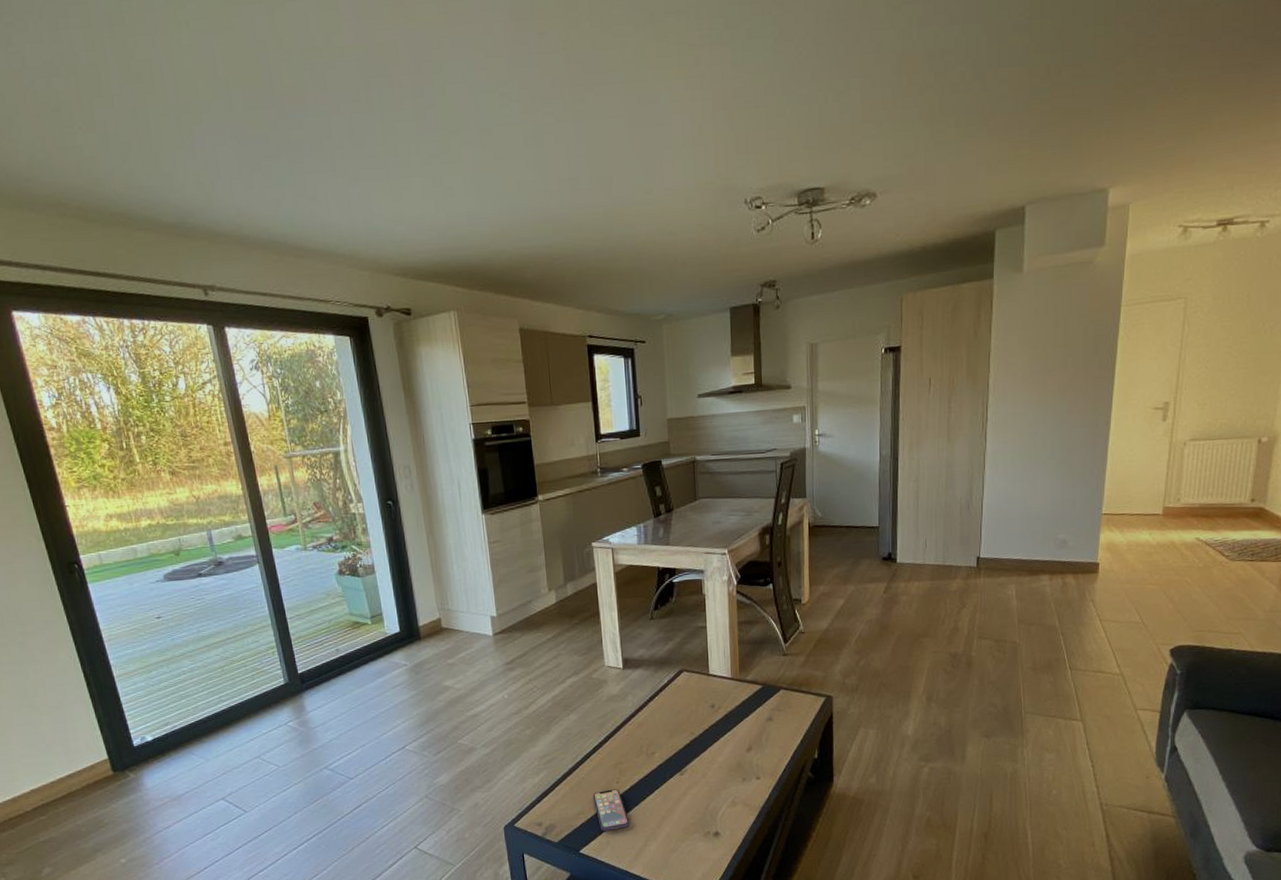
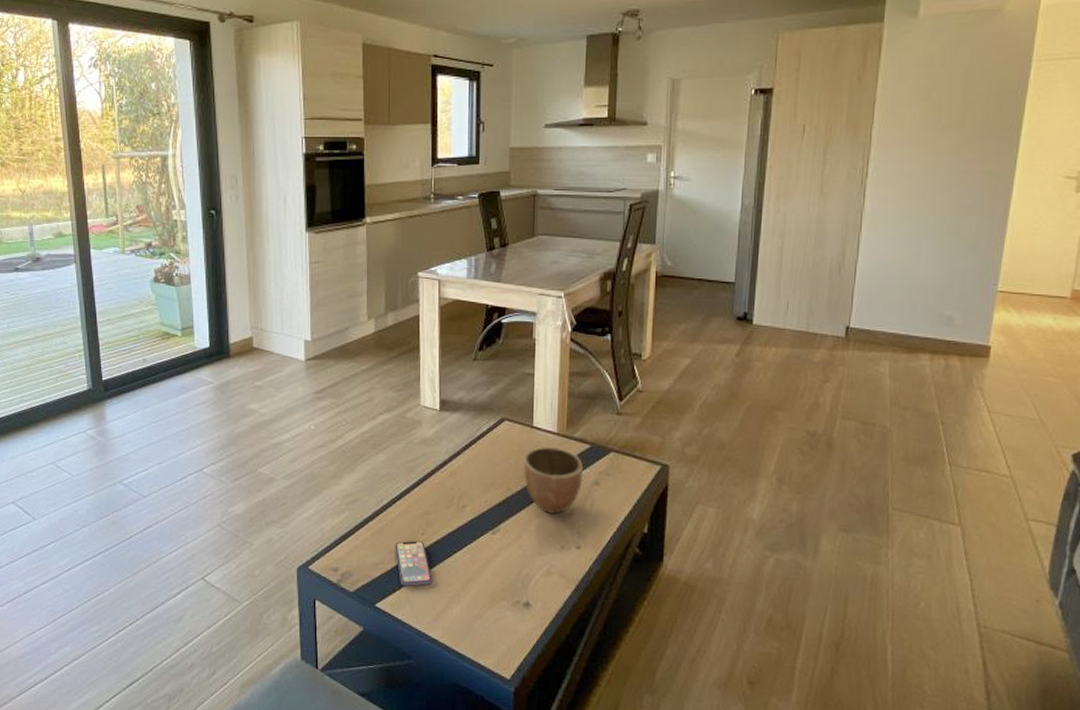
decorative bowl: none [702,690,758,751] -> present [523,446,584,514]

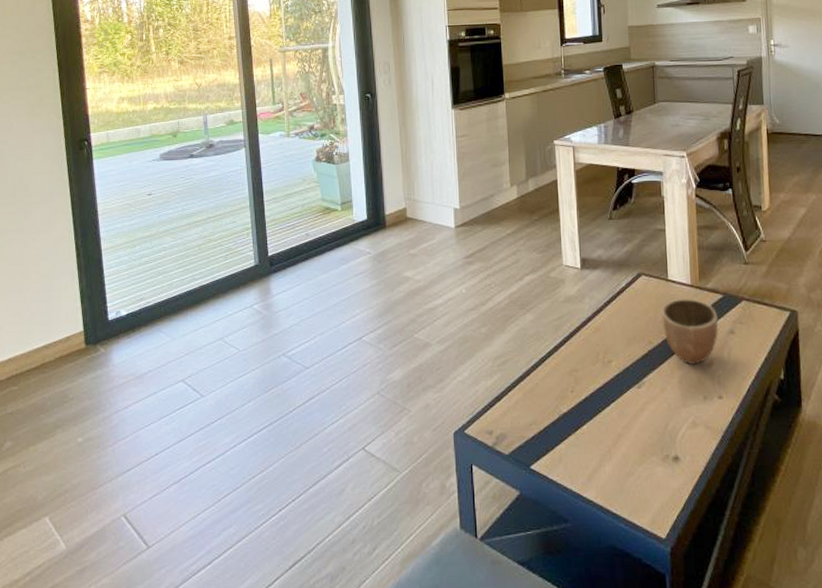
smartphone: present [395,541,432,586] -> none [546,399,584,445]

